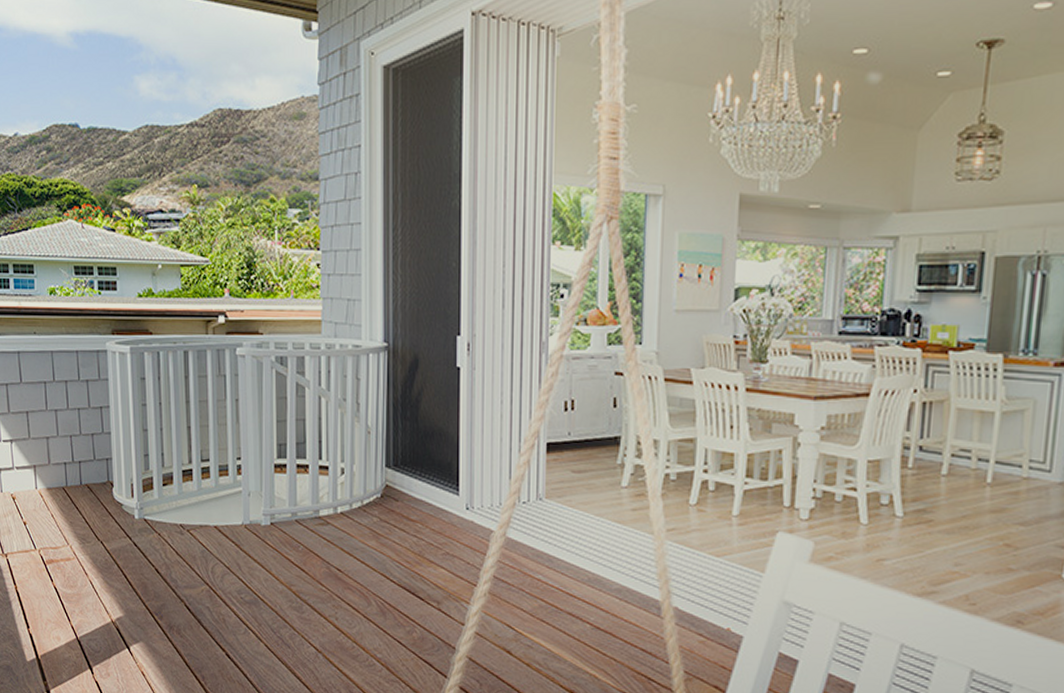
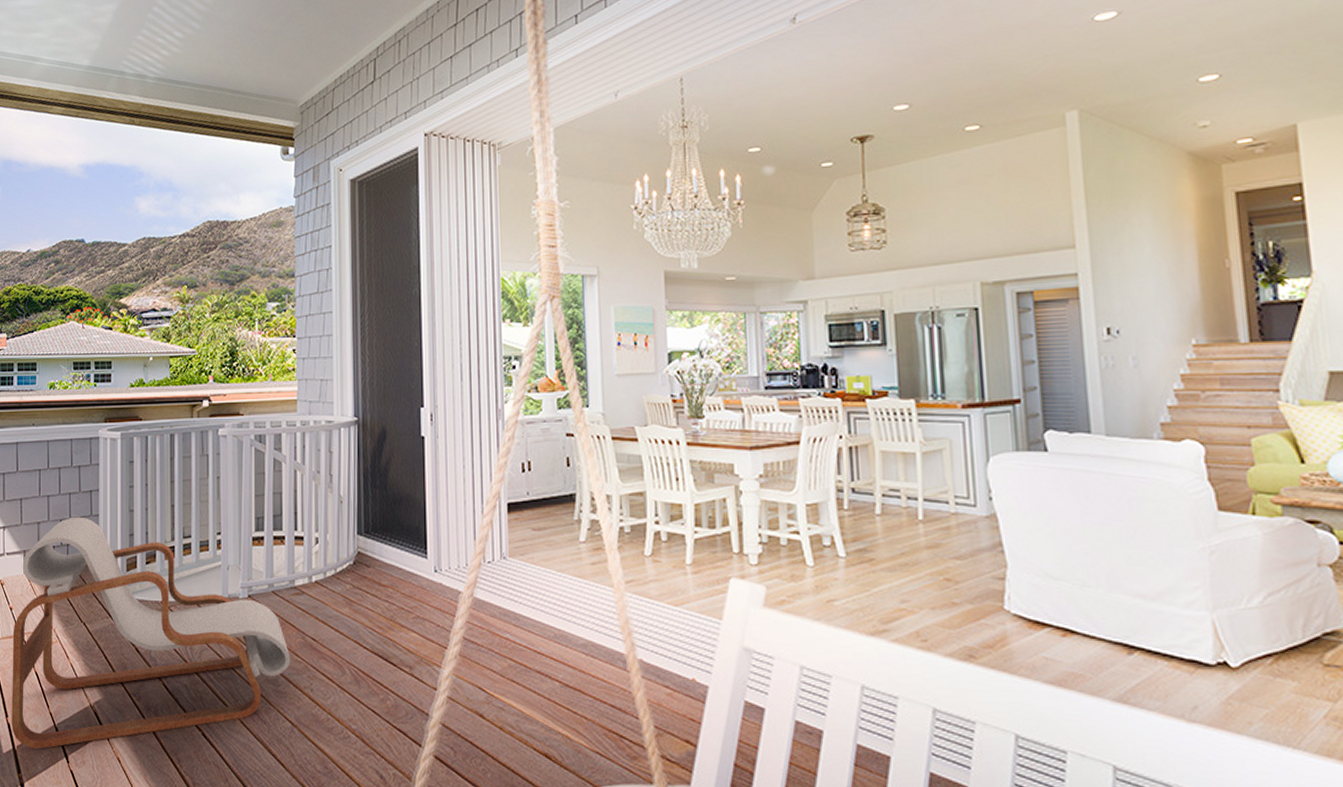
lounge chair: none [28,433,315,660] -> present [11,516,291,749]

